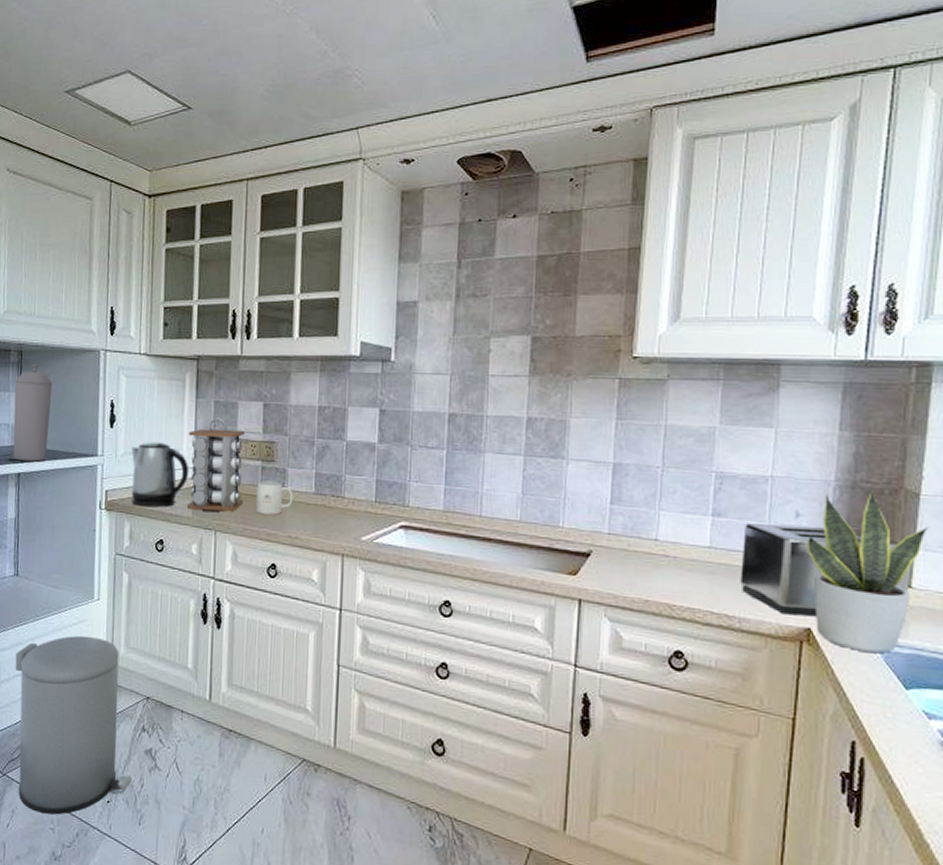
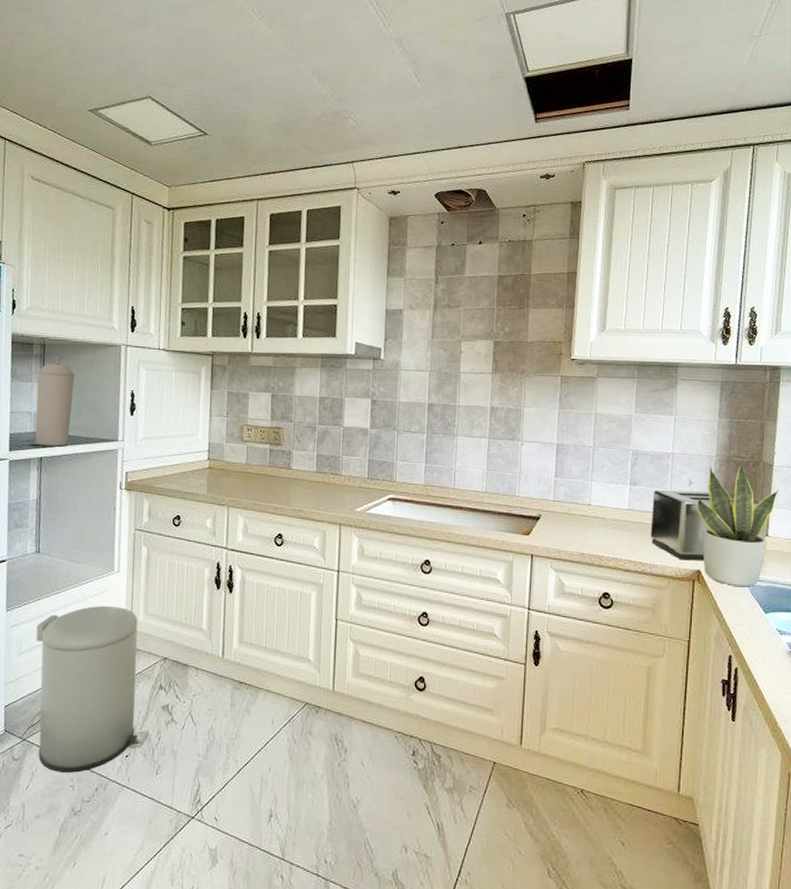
kettle: present [131,442,189,508] -> none [150,428,205,487]
spice rack: present [188,417,245,512] -> none [203,406,255,490]
mug: present [255,480,294,515] -> none [264,461,298,491]

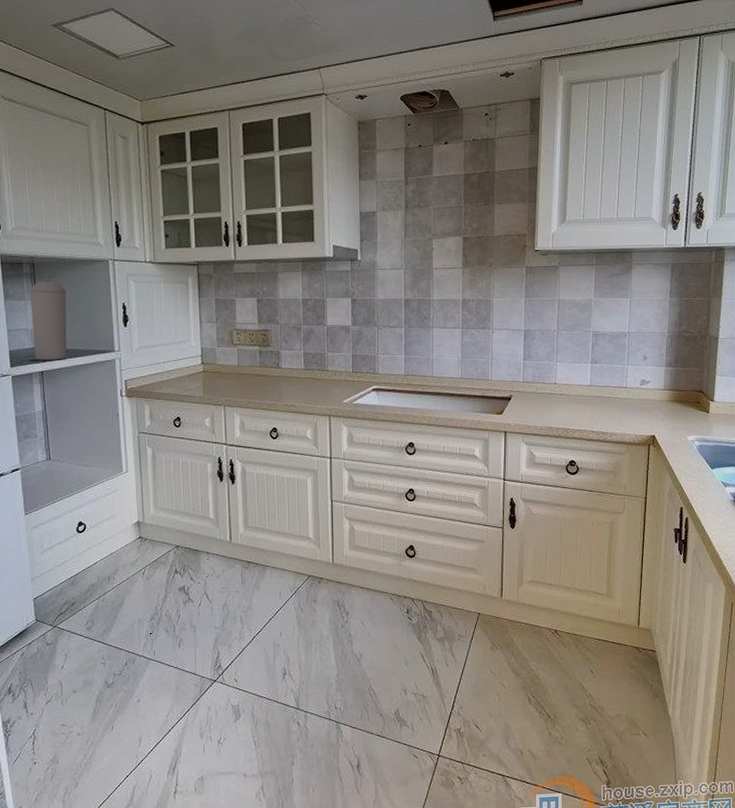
pedal bin: present [35,605,150,773] -> none [55,503,170,652]
toaster: present [650,489,767,561] -> none [610,365,713,428]
potted plant: present [696,460,780,588] -> none [651,335,724,448]

